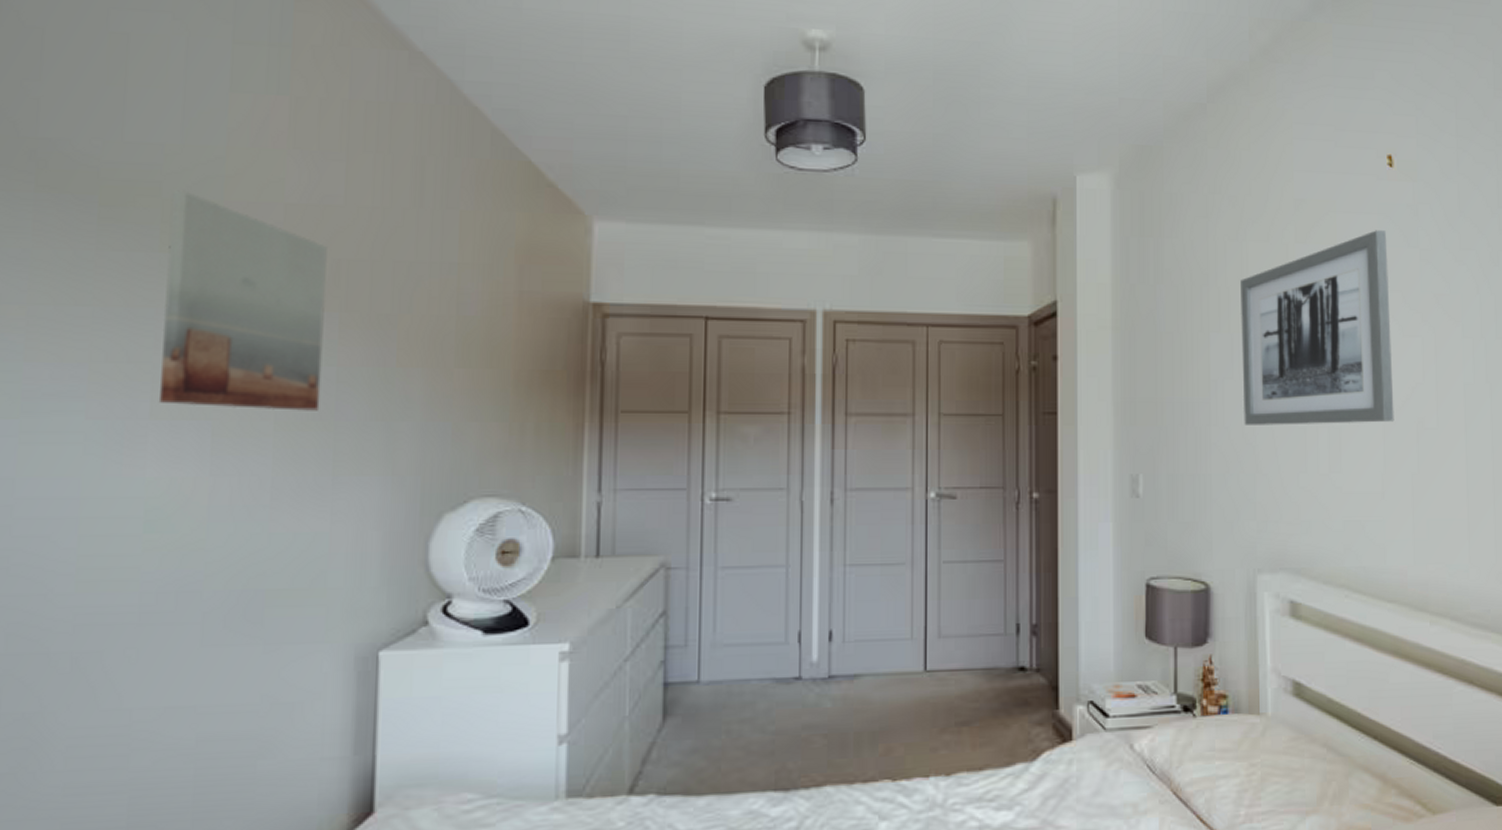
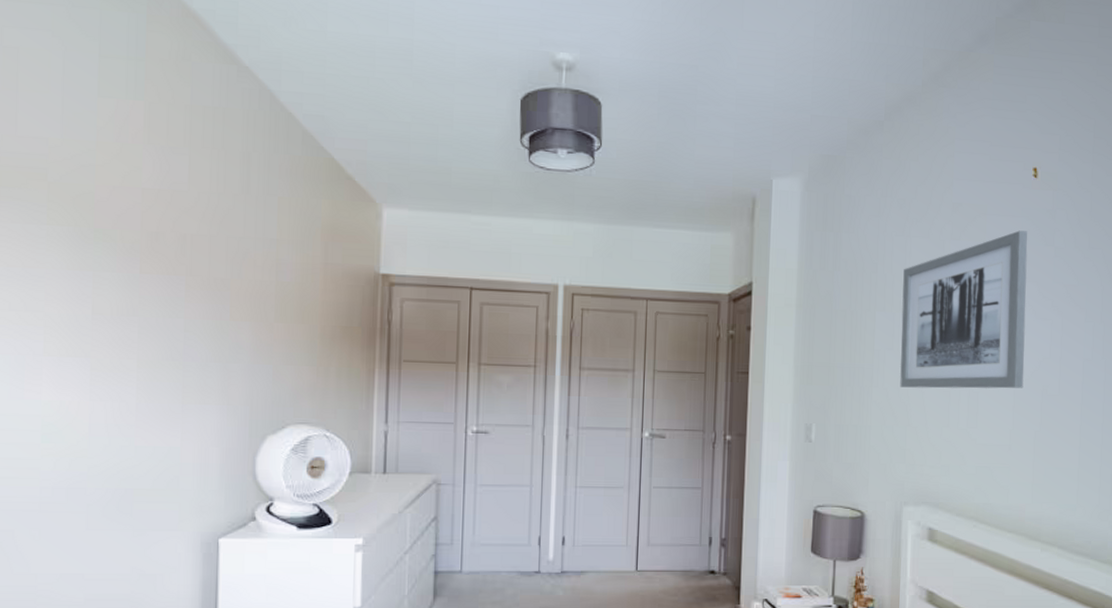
wall art: present [158,190,327,411] -> none [49,175,176,353]

